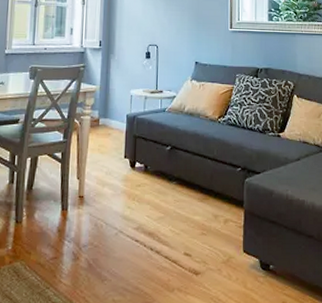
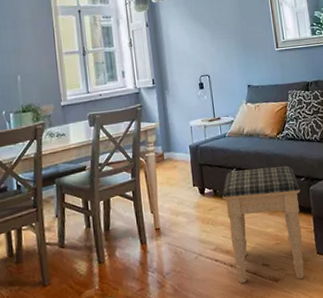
footstool: none [153,148,235,277] -> present [222,166,305,284]

